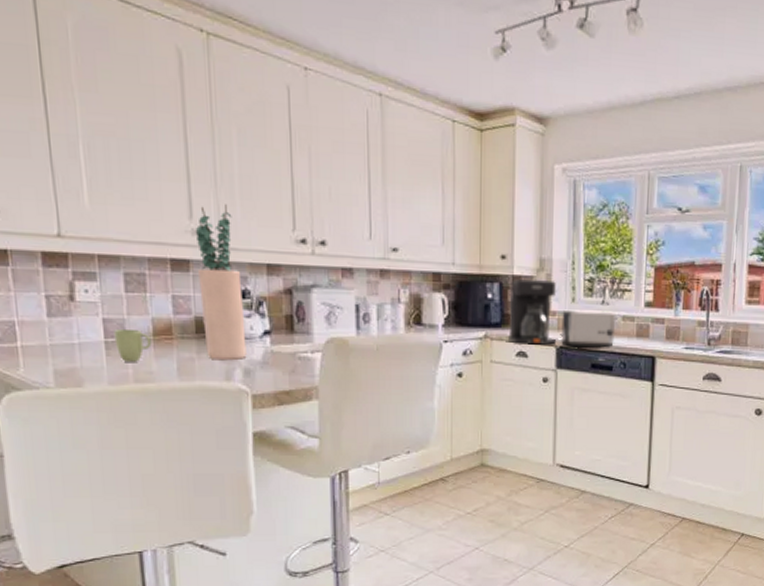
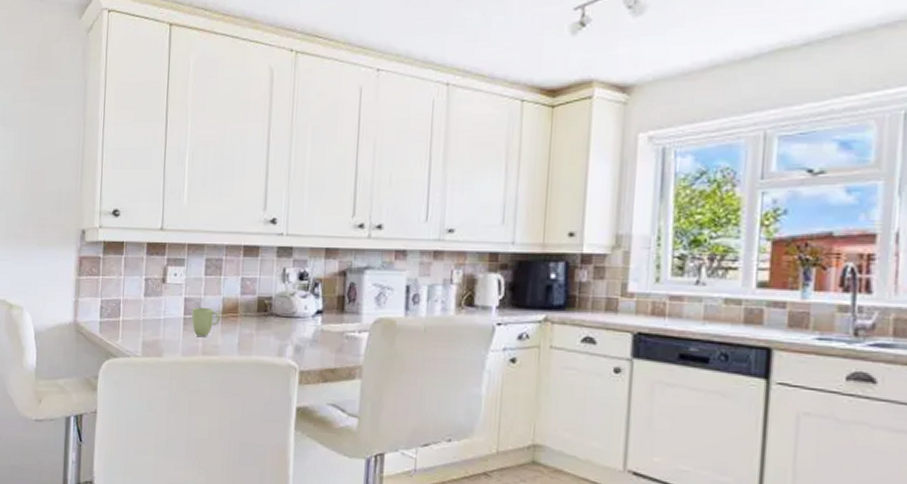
vase: present [196,204,247,361] -> none [264,196,302,338]
coffee maker: present [508,279,557,347] -> none [573,258,637,333]
toaster: present [560,309,617,348] -> none [638,291,717,336]

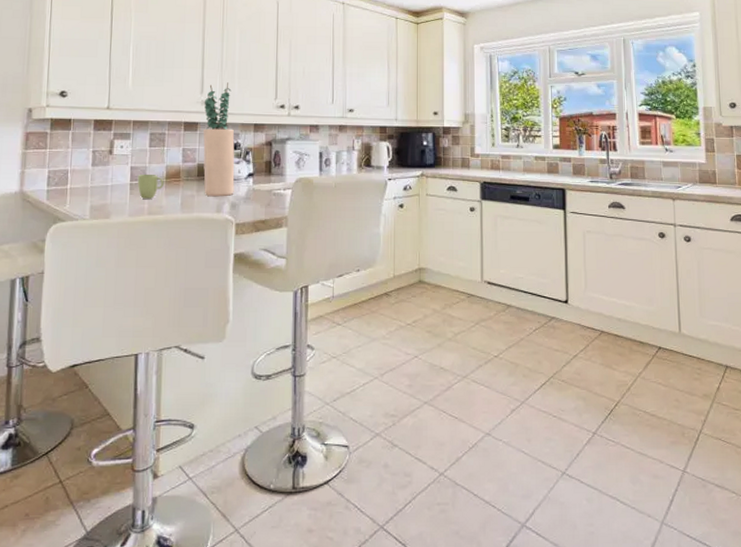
vase: none [264,196,302,338] -> present [203,82,235,197]

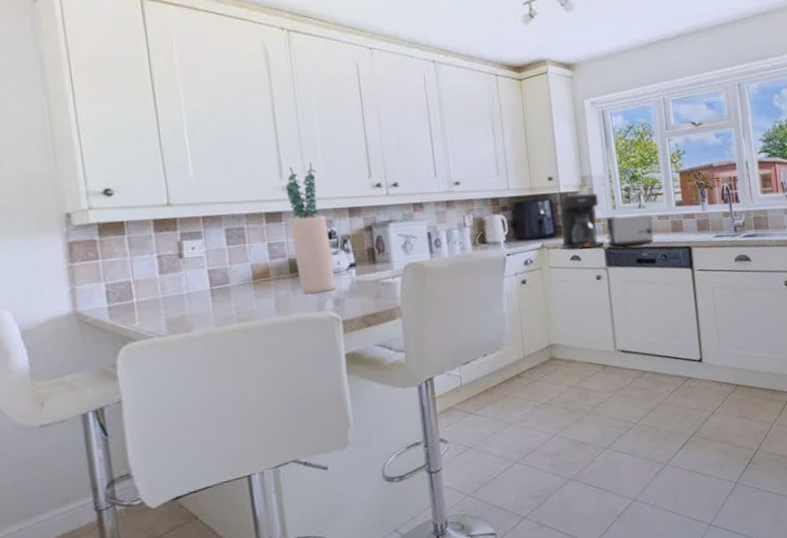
mug: present [137,175,164,199] -> none [218,276,252,305]
coffee maker: none [441,130,481,182] -> present [558,193,605,251]
toaster: none [483,152,531,183] -> present [606,213,654,247]

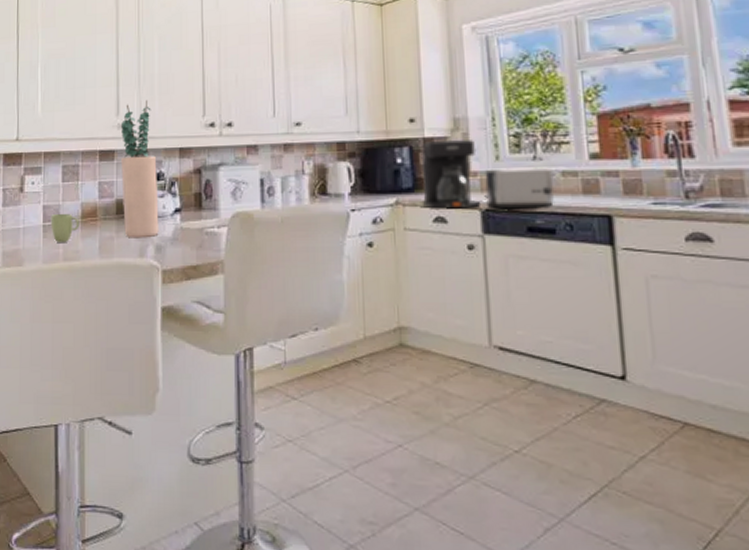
mug: none [218,276,252,305] -> present [50,214,80,242]

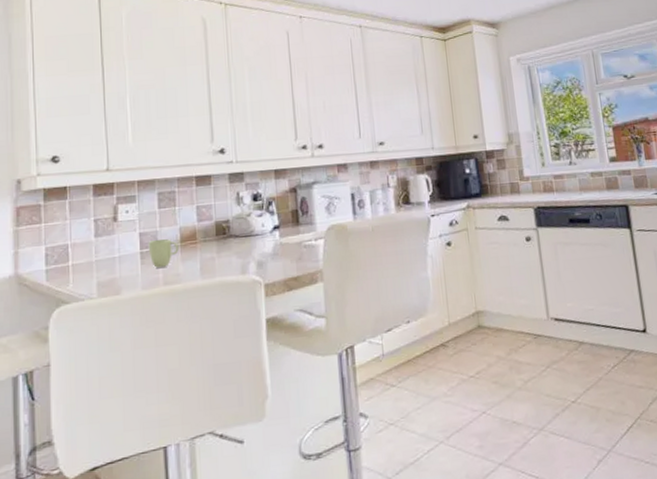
vase: present [121,100,159,238] -> none [216,127,259,257]
coffee maker: present [421,140,481,211] -> none [484,151,534,211]
toaster: present [484,167,555,209] -> none [534,170,587,206]

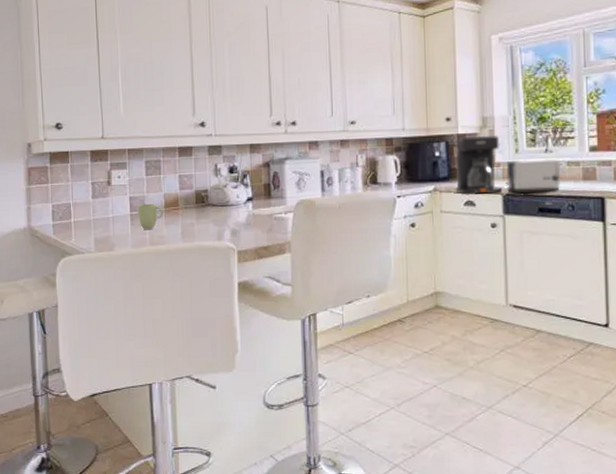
coffee maker: none [484,151,534,211] -> present [455,136,503,196]
toaster: none [534,170,587,206] -> present [506,158,562,194]

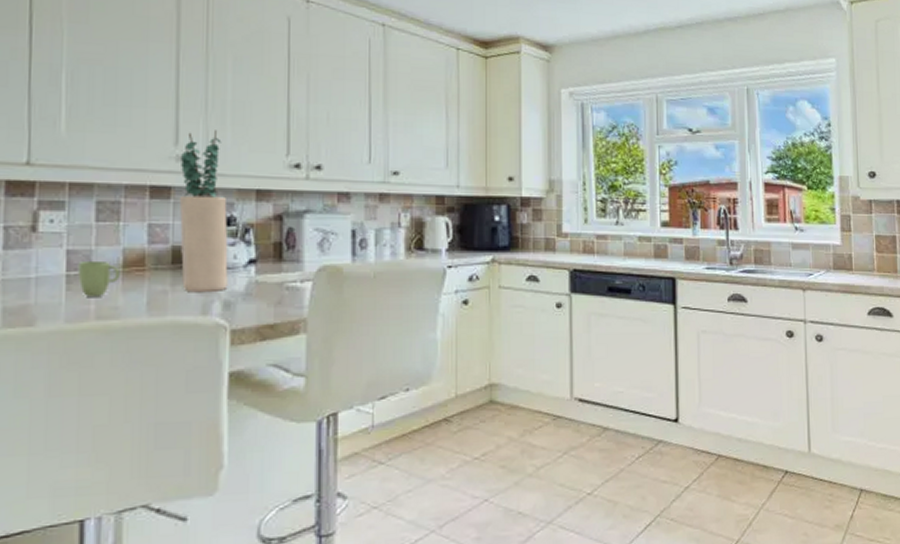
vase: none [198,101,234,224] -> present [180,130,228,293]
coffee maker: present [455,136,503,196] -> none [518,201,570,270]
toaster: present [506,158,562,194] -> none [573,231,633,270]

